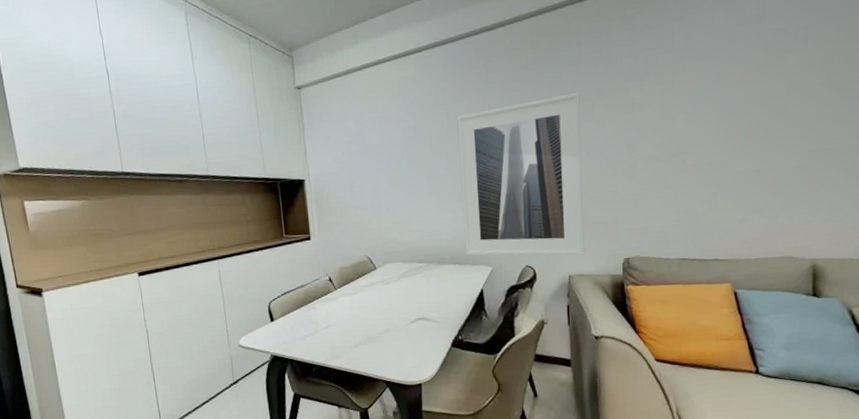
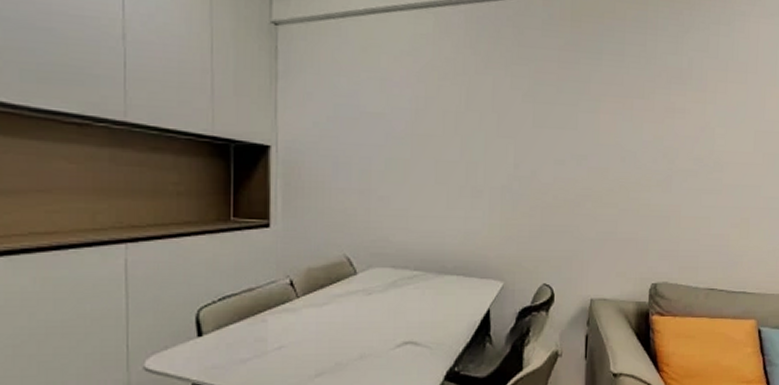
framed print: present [457,92,585,256] -> none [473,86,619,276]

